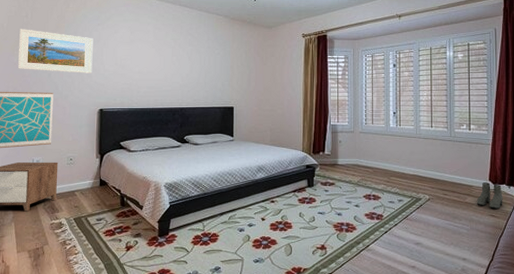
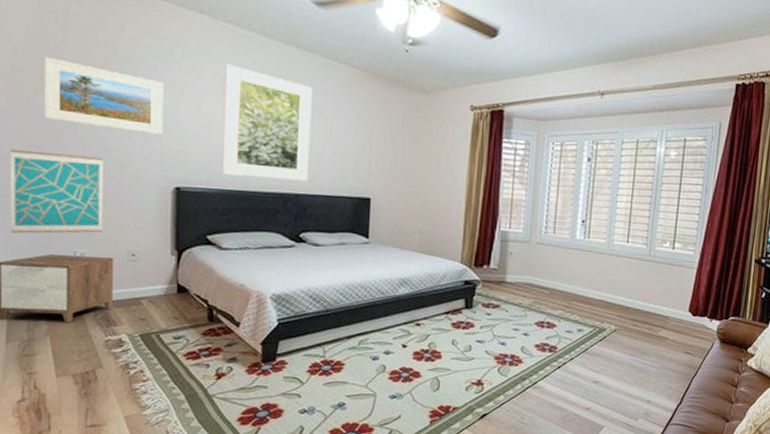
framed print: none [130,22,191,98] -> present [221,64,312,181]
boots: present [477,182,503,209] -> none [671,313,703,345]

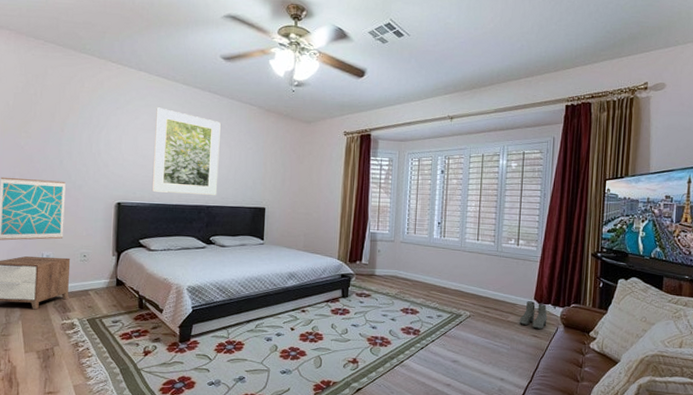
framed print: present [43,57,164,135] -> none [25,108,111,163]
boots: none [671,313,703,345] -> present [520,301,547,329]

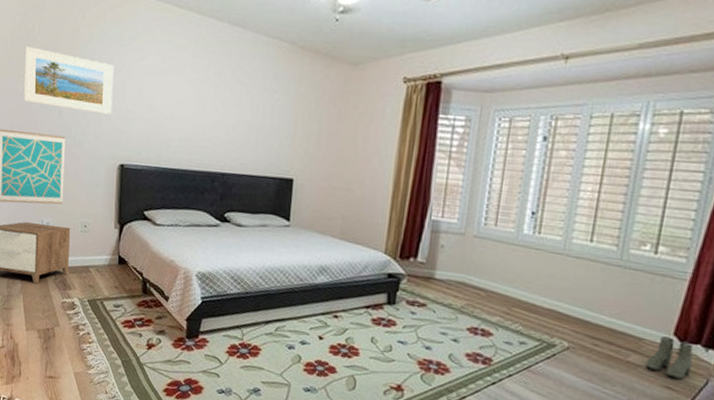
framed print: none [25,108,111,163] -> present [23,46,114,115]
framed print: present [151,107,221,195] -> none [158,44,242,160]

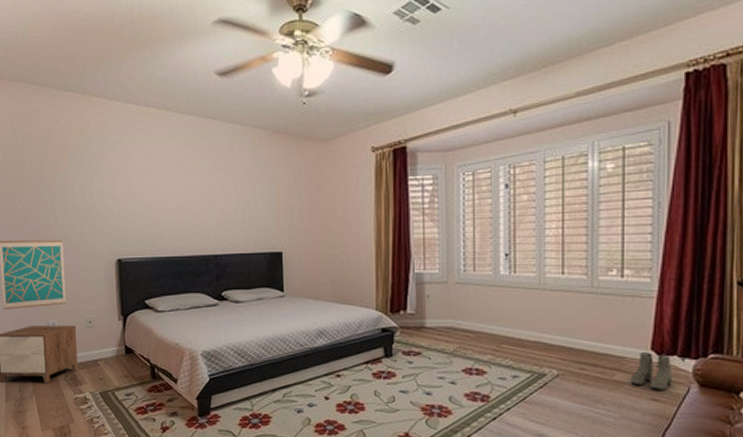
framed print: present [23,46,114,115] -> none [17,161,105,215]

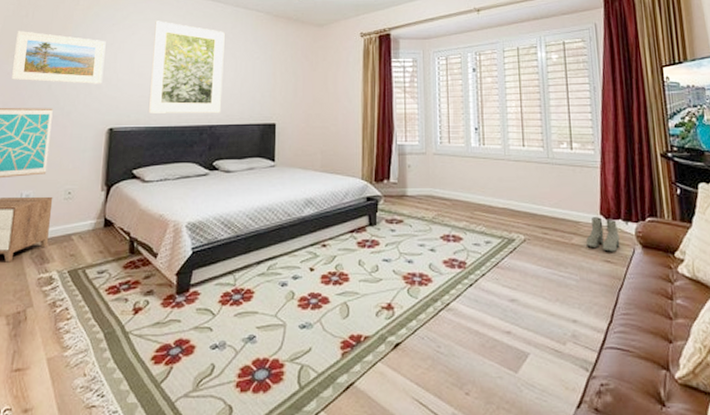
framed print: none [17,161,105,215] -> present [11,31,106,84]
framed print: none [148,143,225,243] -> present [148,21,225,113]

